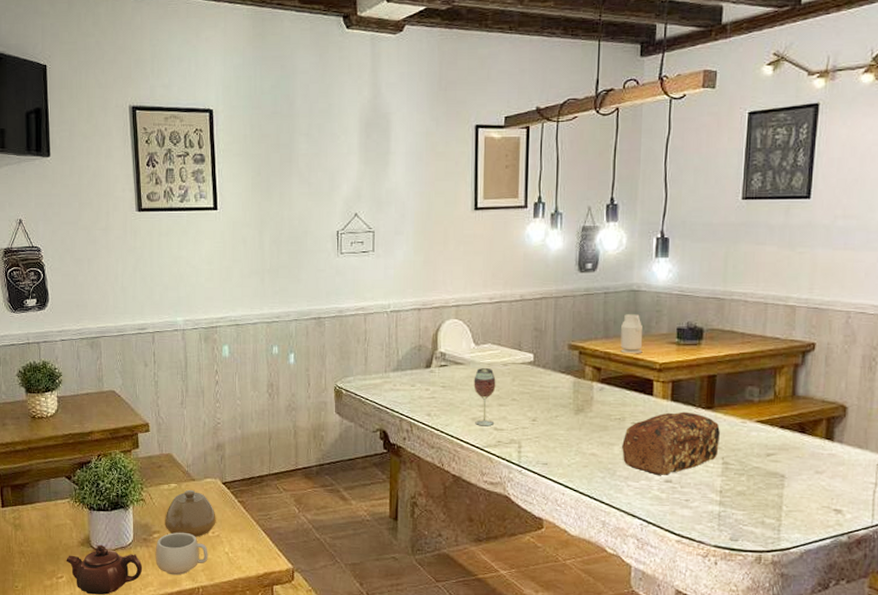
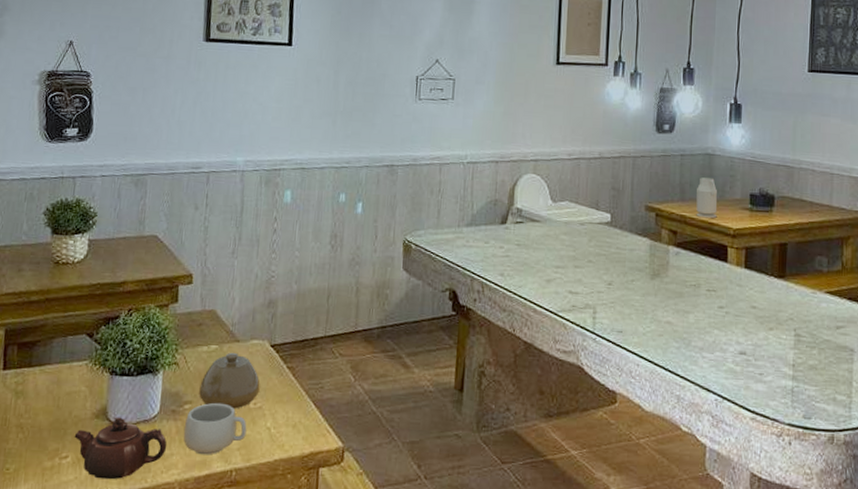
wineglass: present [473,368,496,427] -> none [549,227,572,289]
bread loaf: present [622,411,720,475] -> none [697,280,792,347]

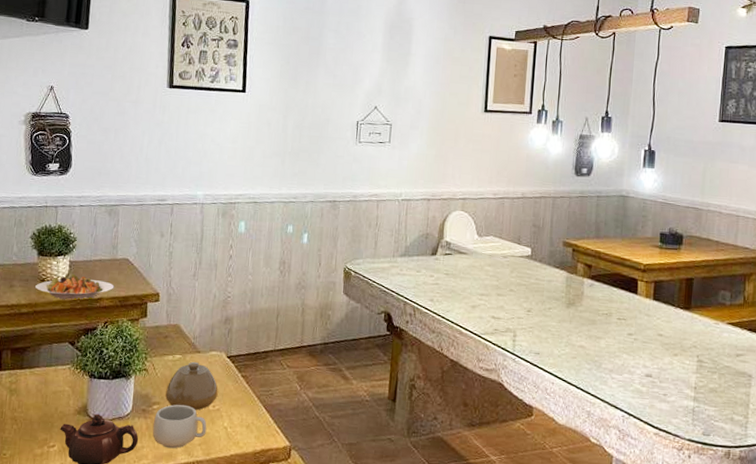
salad: none [48,254,141,284] -> present [35,273,115,299]
water jug: present [696,177,718,219] -> none [609,217,631,255]

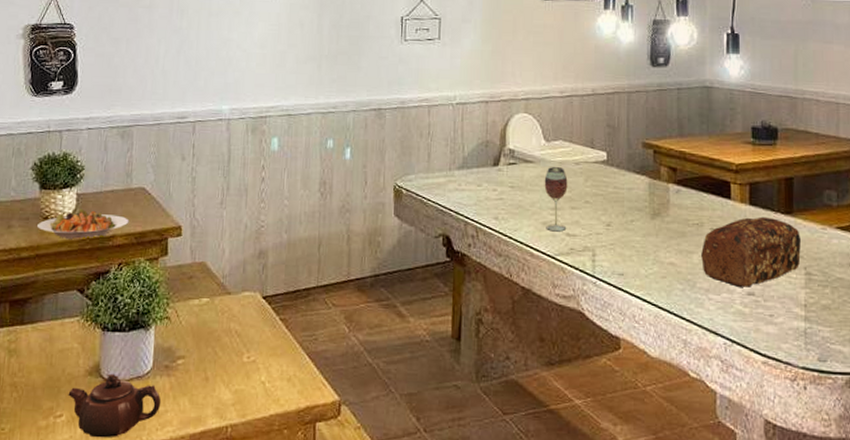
mug: present [152,404,207,449] -> none [177,357,241,411]
sugar bowl: present [165,361,218,410] -> none [191,305,253,363]
wineglass: none [474,259,496,315] -> present [544,167,568,232]
bread loaf: none [608,310,696,370] -> present [701,216,801,287]

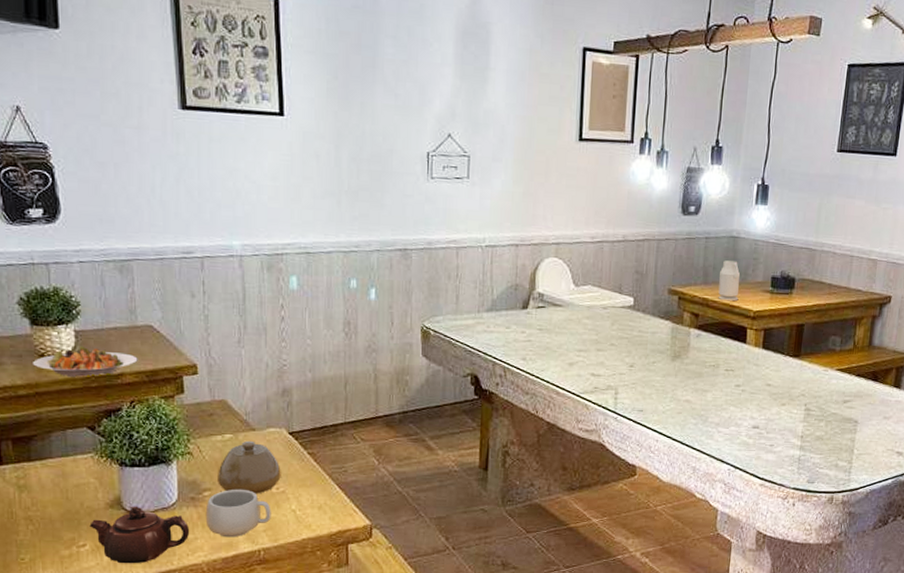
mug: none [177,357,241,411] -> present [205,489,271,538]
sugar bowl: none [191,305,253,363] -> present [218,440,281,494]
wineglass: present [544,167,568,232] -> none [572,311,595,372]
water jug: none [694,111,718,154] -> present [718,260,741,302]
bread loaf: present [701,216,801,287] -> none [714,359,805,421]

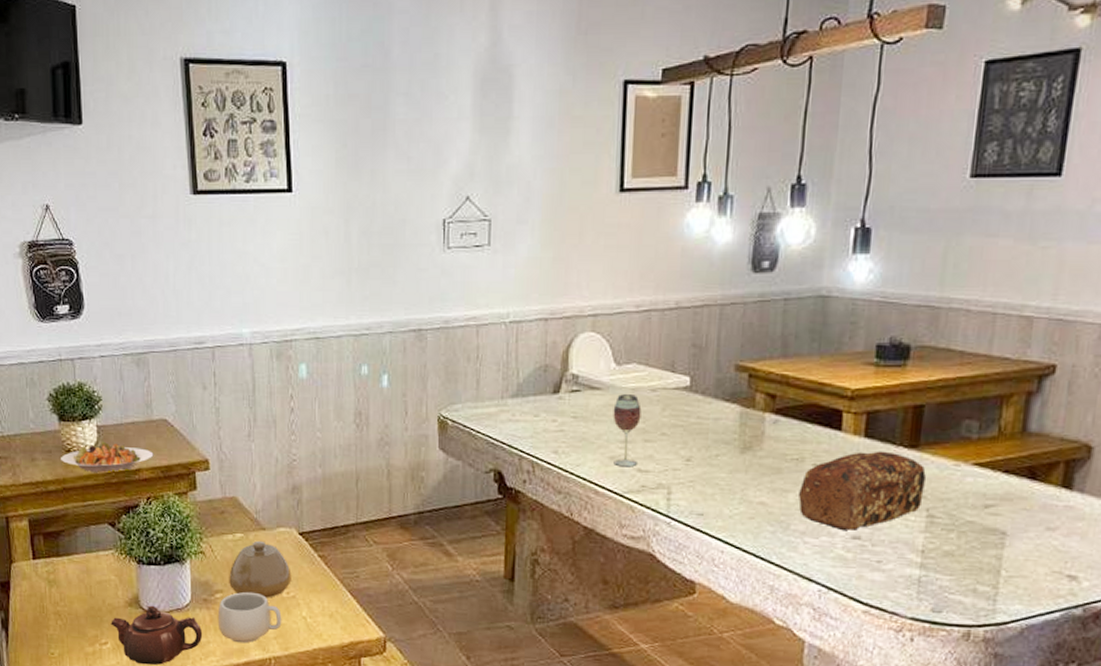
wineglass: none [572,311,595,372] -> present [613,394,642,467]
bread loaf: none [714,359,805,421] -> present [799,451,926,530]
water jug: present [718,260,741,302] -> none [802,326,833,378]

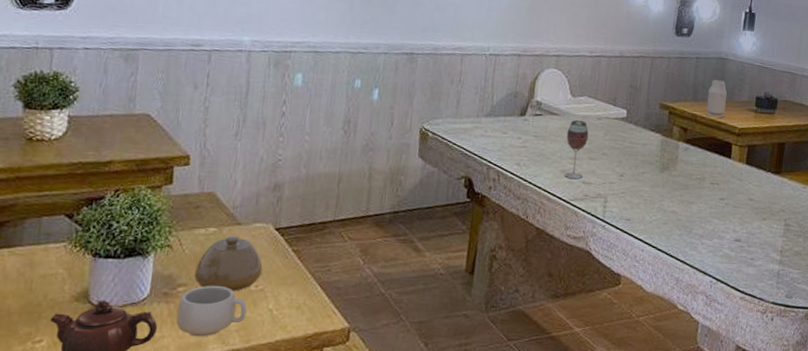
salad: present [61,441,154,472] -> none [19,131,130,163]
bread loaf: present [799,451,926,530] -> none [699,175,785,235]
water jug: none [802,326,833,378] -> present [706,79,728,118]

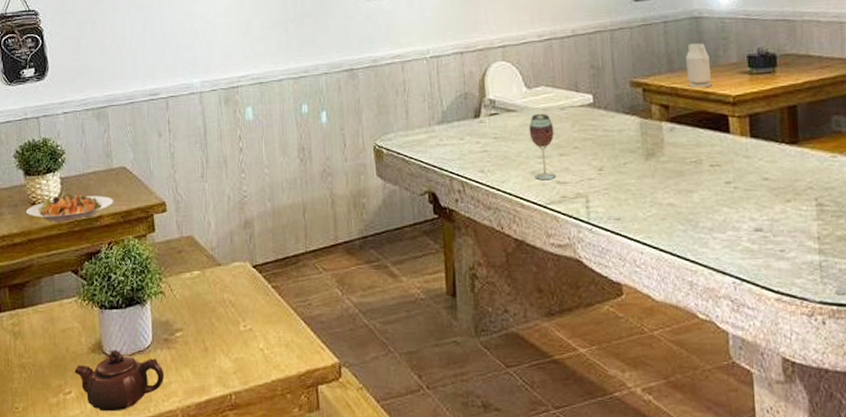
salad: none [19,131,130,163] -> present [26,192,114,222]
mug: present [176,285,247,337] -> none [178,328,241,381]
sugar bowl: present [194,235,263,291] -> none [188,276,248,333]

